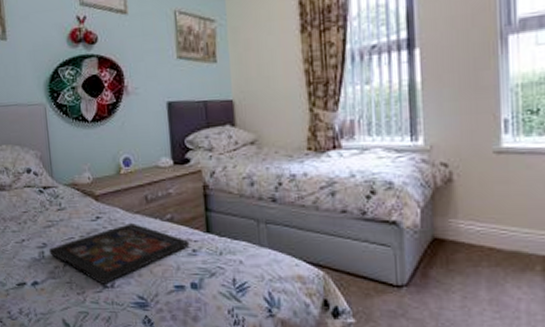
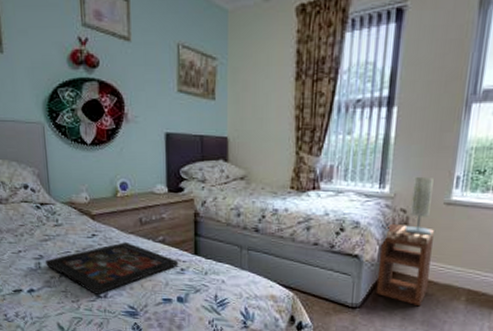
nightstand: none [421,180,489,281] -> present [376,223,434,307]
table lamp: none [449,123,484,193] -> present [404,176,434,236]

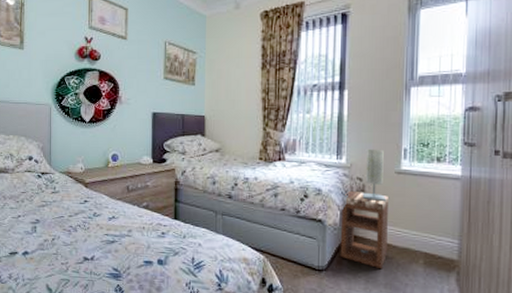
decorative tray: present [46,242,179,294] -> none [41,208,160,257]

